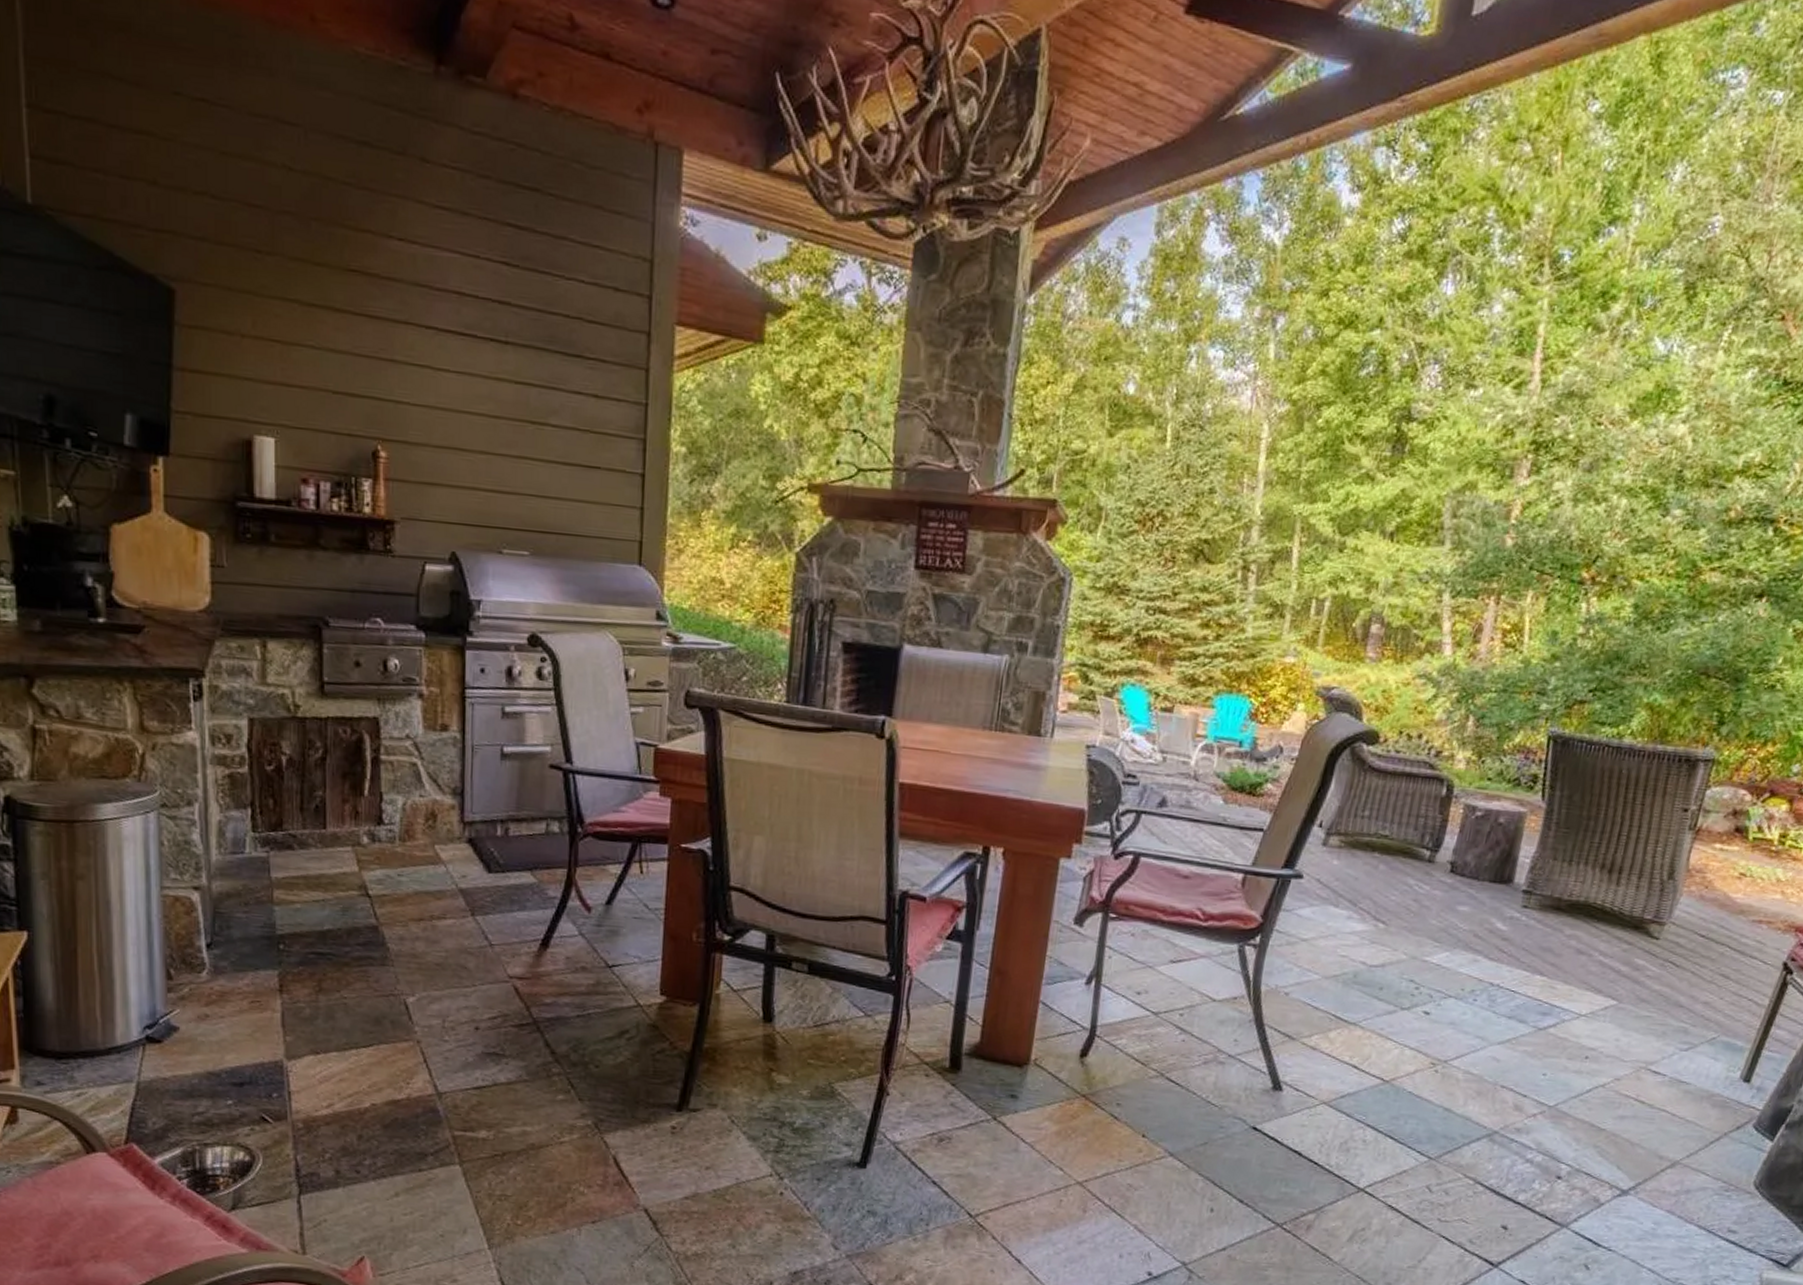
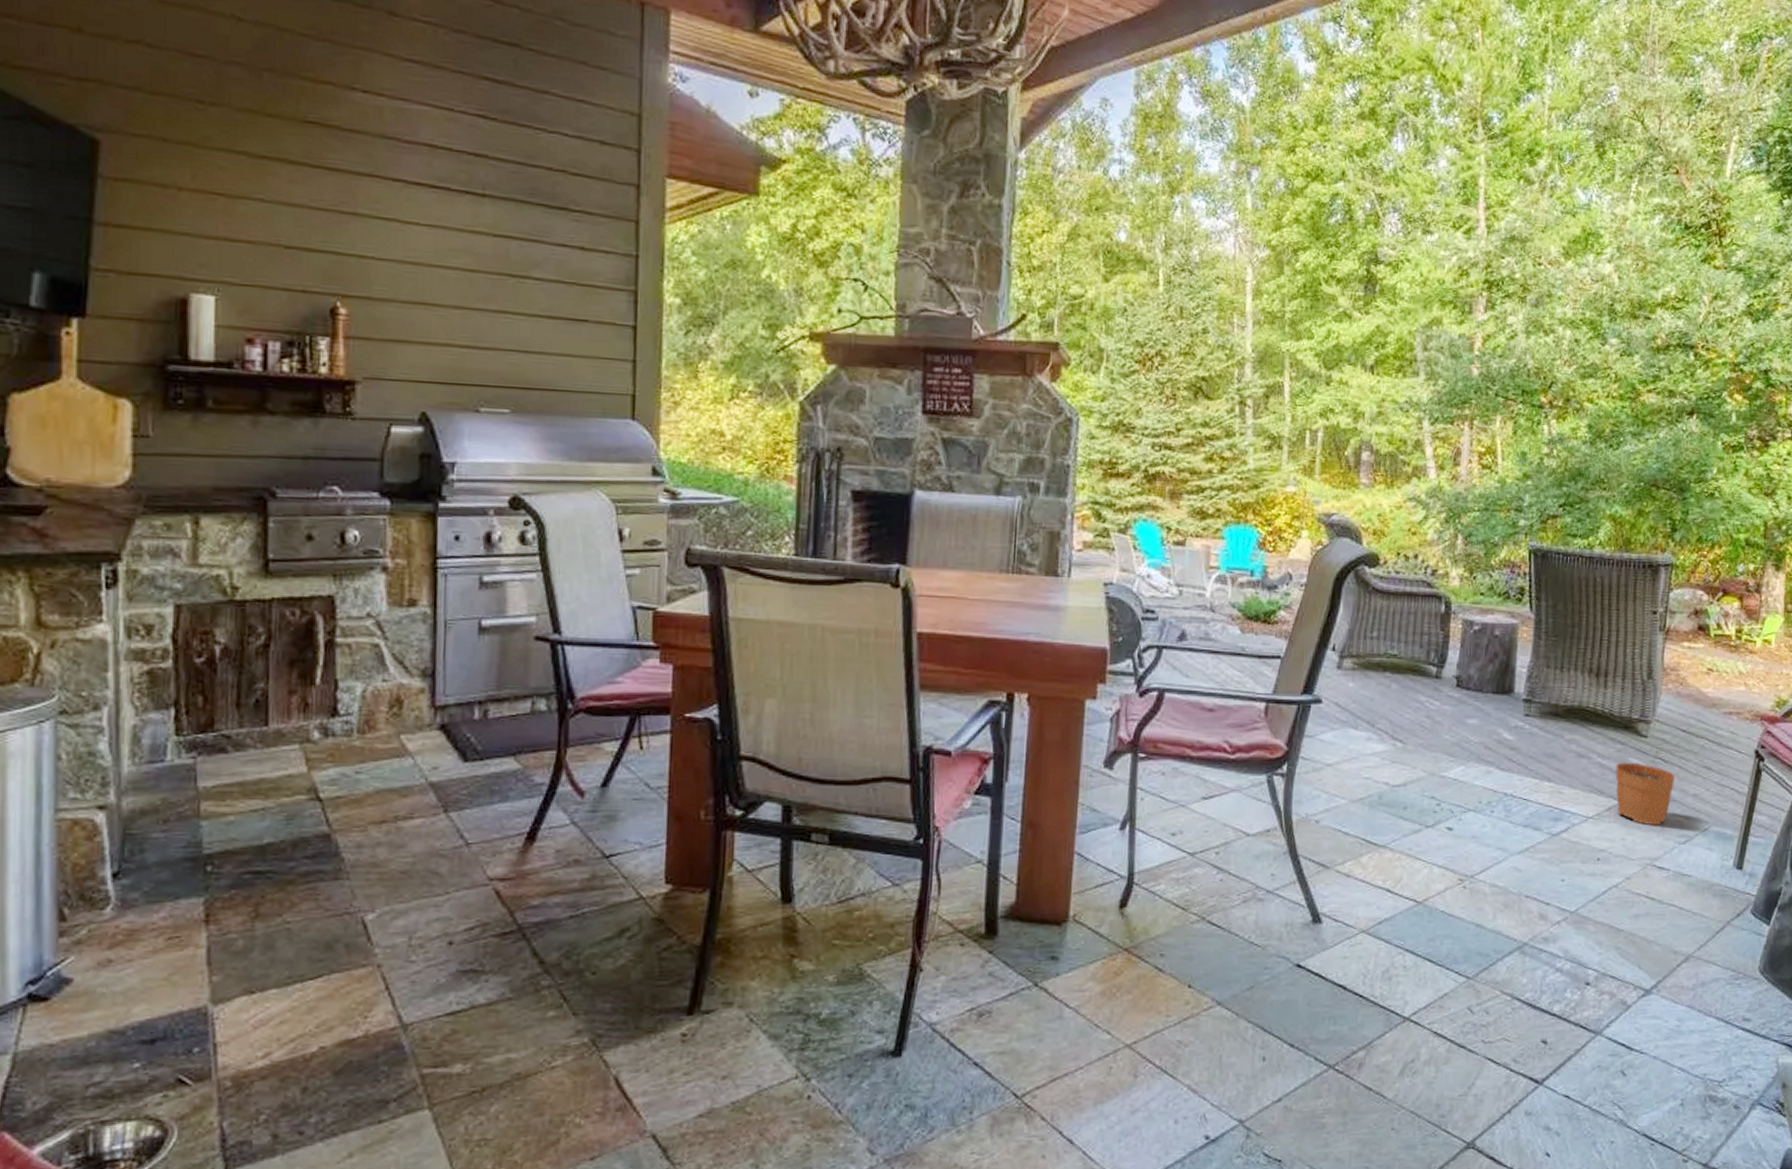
plant pot: none [1614,953,1687,1030] -> present [1615,750,1676,826]

